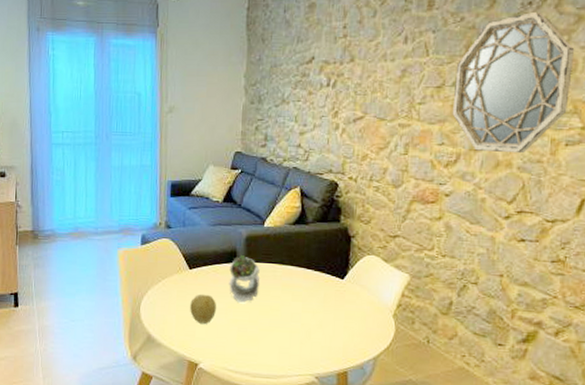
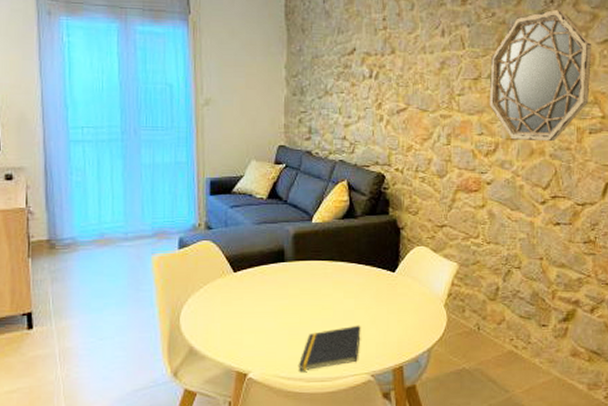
fruit: present [190,293,217,324] -> none [236,297,266,330]
succulent plant: present [229,255,261,303] -> none [277,254,311,304]
notepad: none [245,327,307,367] -> present [298,325,361,372]

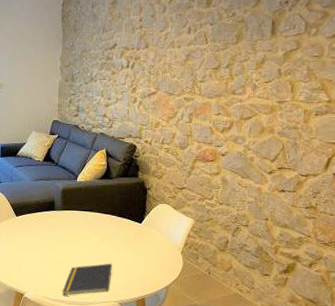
home mirror: present [489,9,592,142] -> none [226,9,322,122]

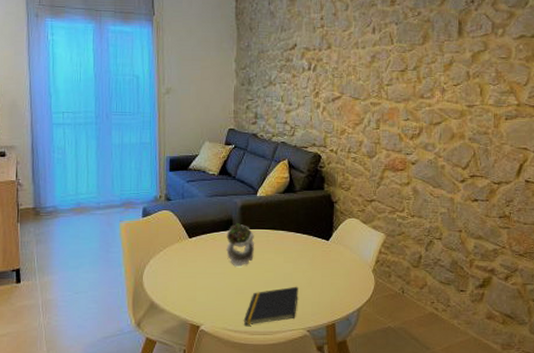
succulent plant: none [48,205,74,243] -> present [226,223,255,266]

